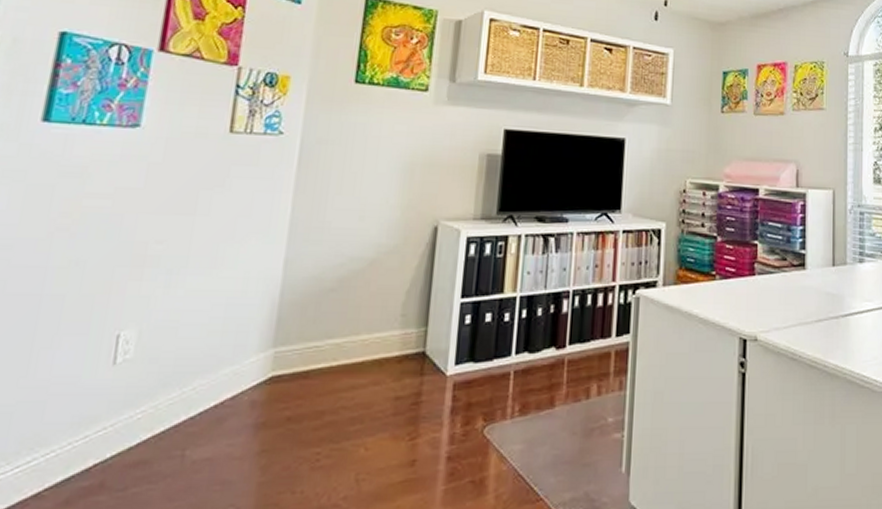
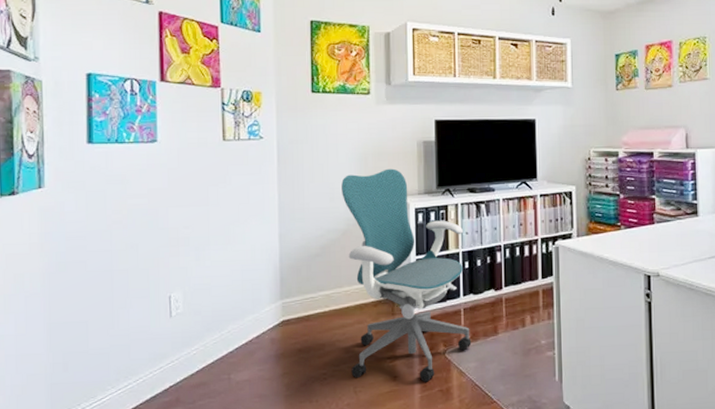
office chair: none [355,184,525,469] -> present [341,168,472,382]

